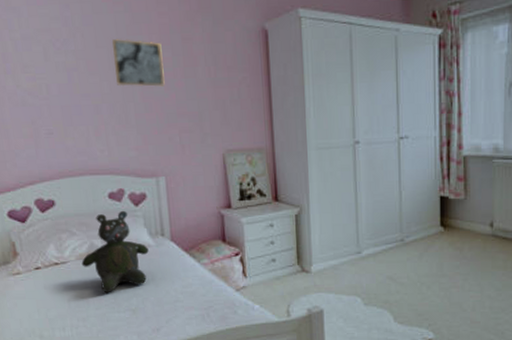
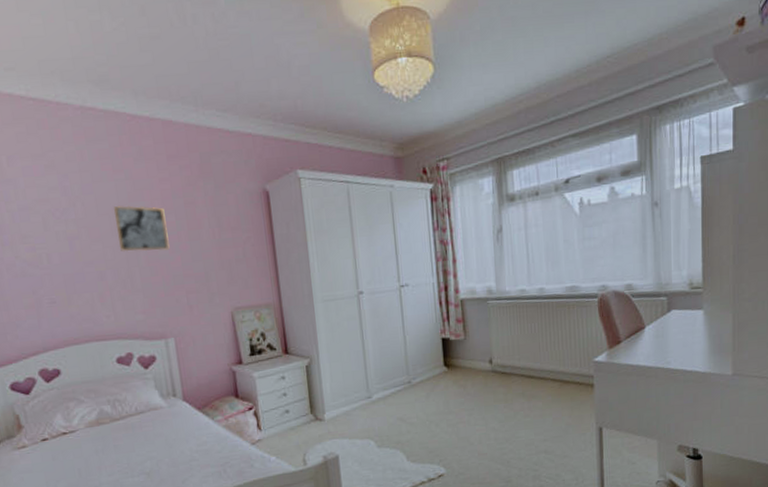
teddy bear: present [81,210,149,293] -> none [91,374,161,459]

